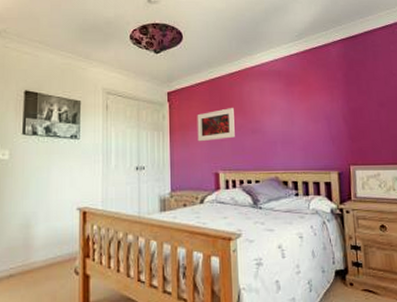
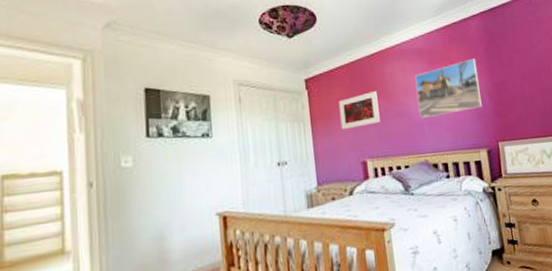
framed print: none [272,83,336,137] -> present [415,58,482,119]

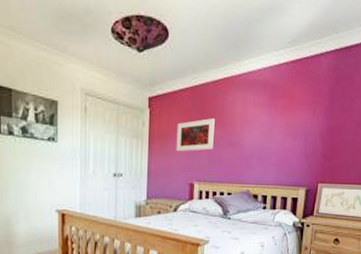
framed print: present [415,58,482,119] -> none [250,98,317,152]

